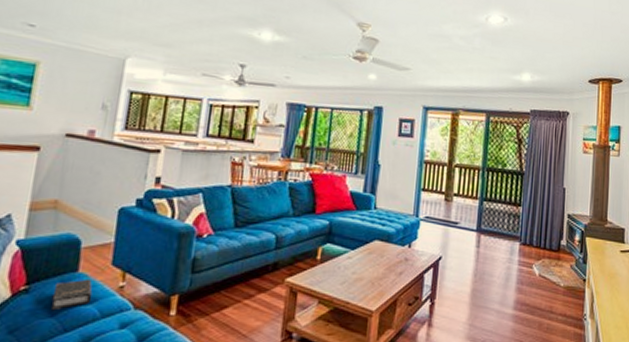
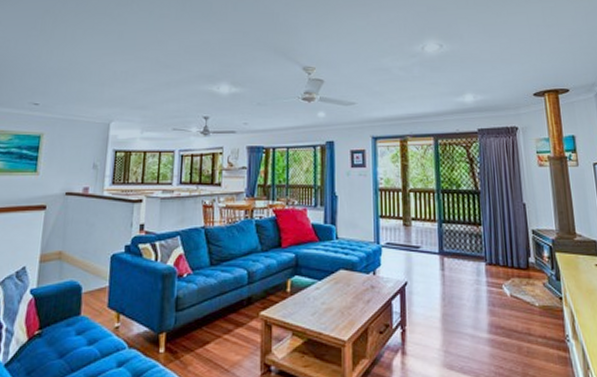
hardback book: present [50,278,93,311] -> none [59,321,93,353]

